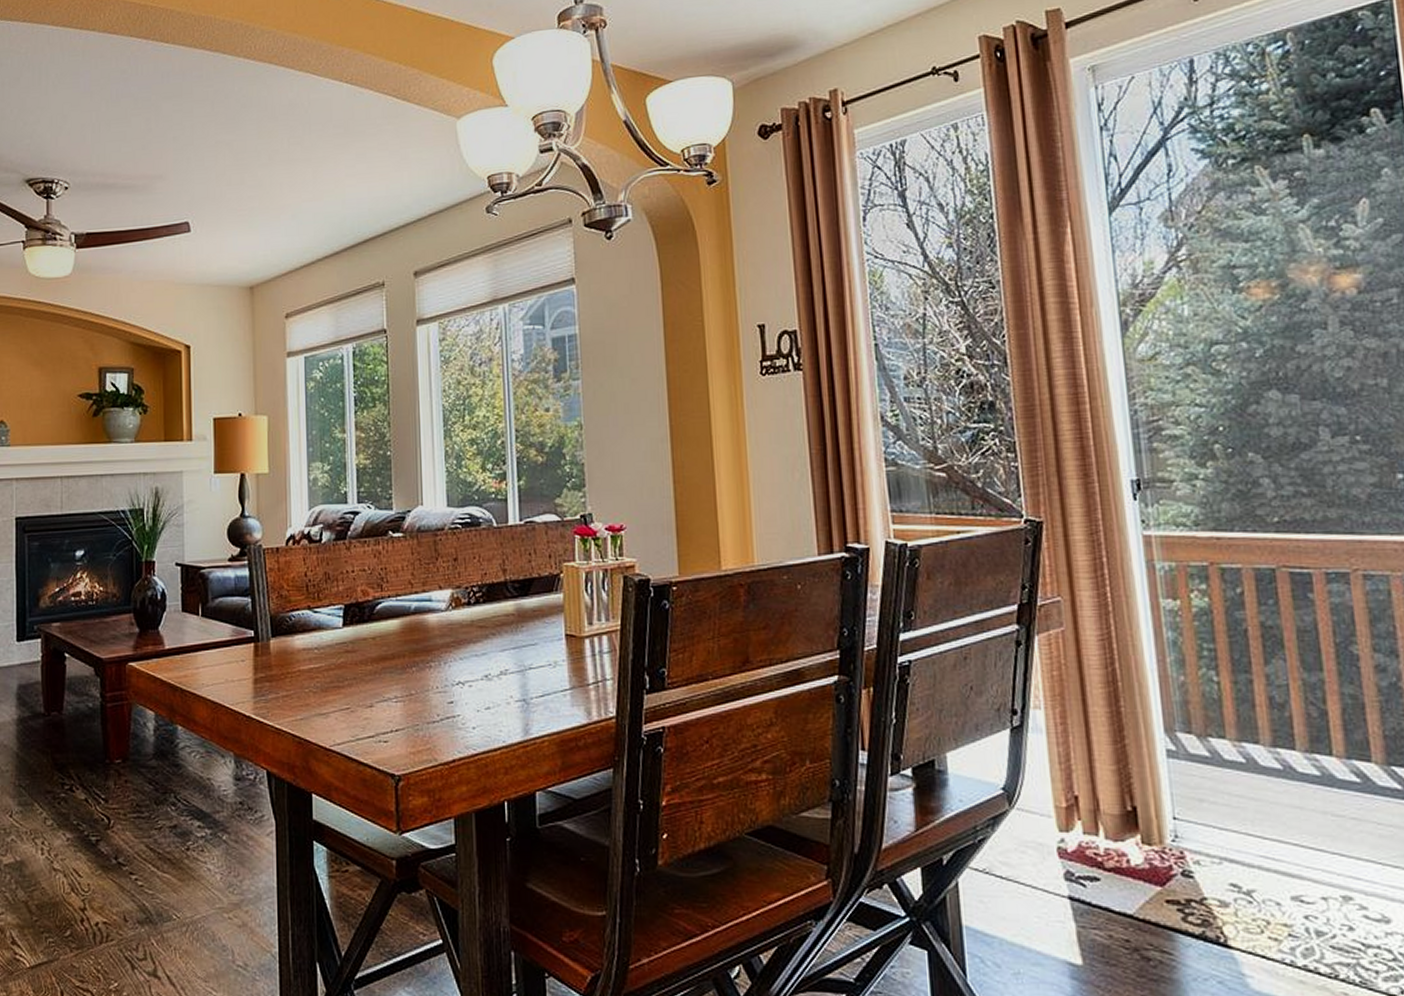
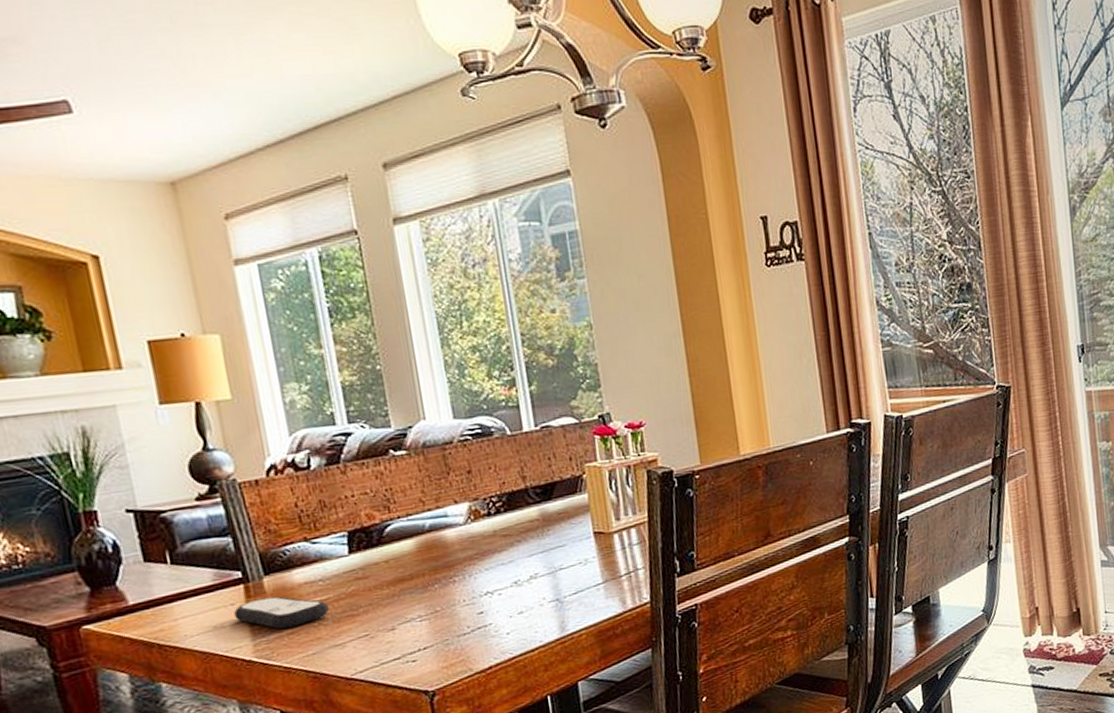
remote control: none [243,658,321,690] -> present [234,596,330,629]

